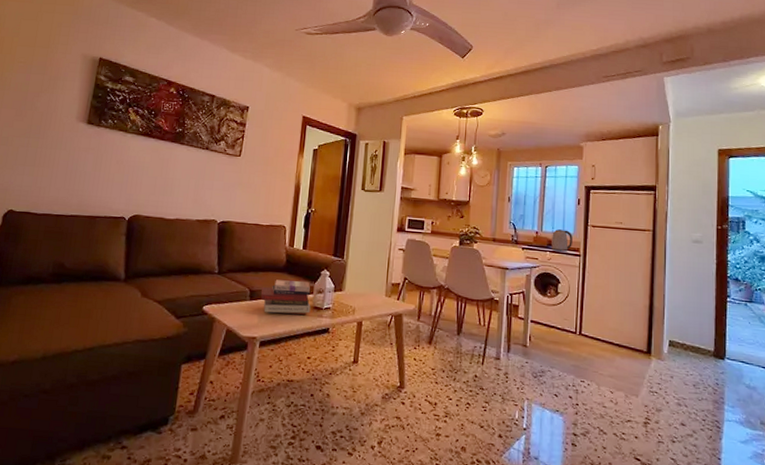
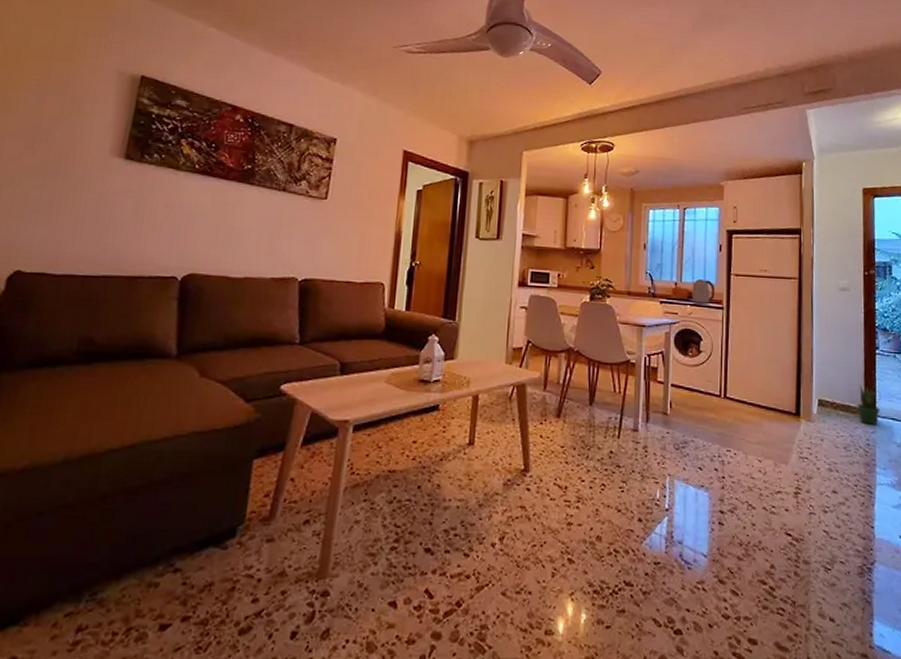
books: present [260,280,311,316] -> none [353,348,416,391]
planter: none [707,329,732,366] -> present [857,385,882,425]

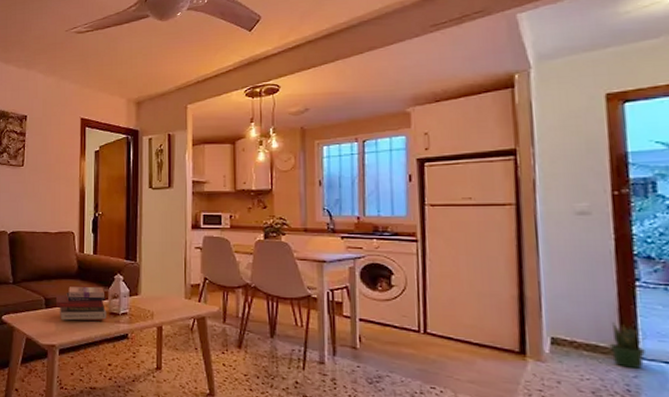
books: none [353,348,416,391] -> present [55,286,107,322]
kettle: present [692,279,714,306] -> none [378,212,406,239]

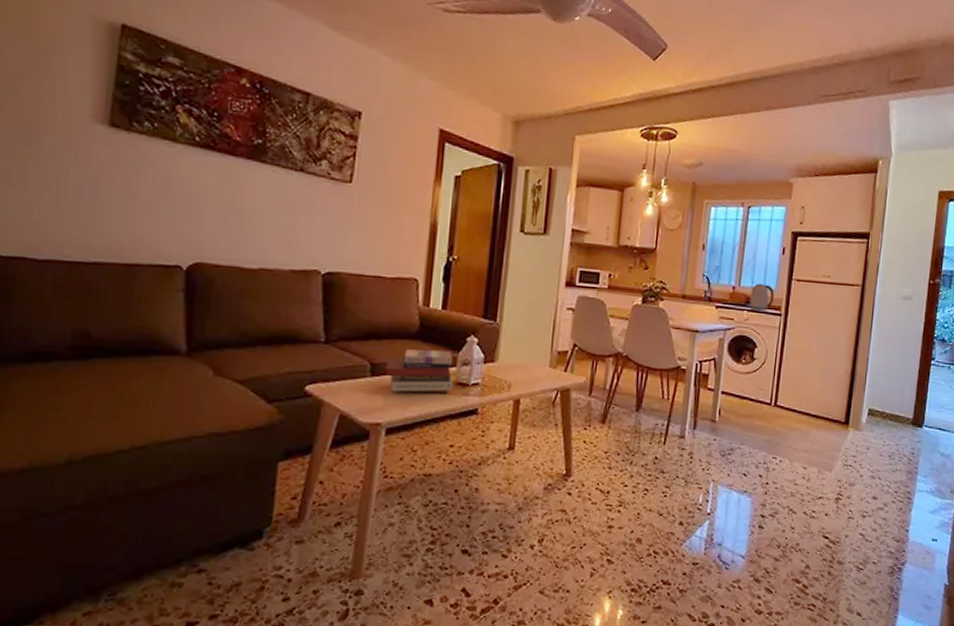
kettle: none [378,212,406,239] -> present [749,284,774,312]
planter: present [609,322,647,369] -> none [906,395,931,435]

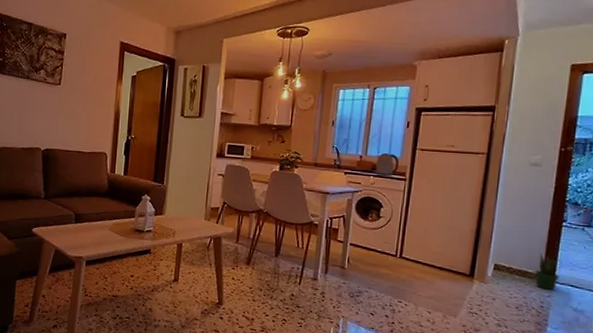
books: present [385,349,454,394] -> none [85,204,133,238]
planter: none [906,395,931,435] -> present [535,254,563,290]

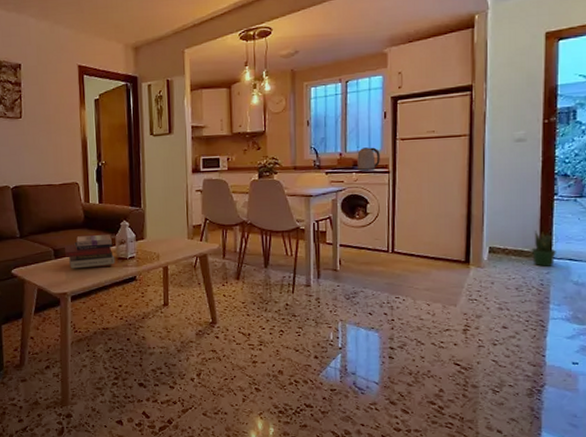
books: none [85,204,133,238] -> present [64,234,115,269]

